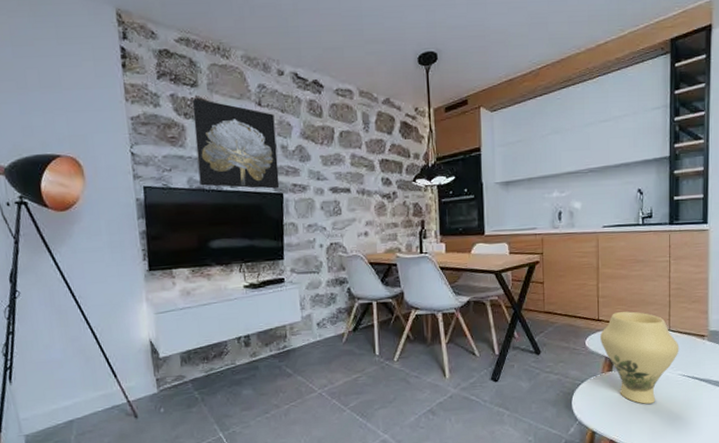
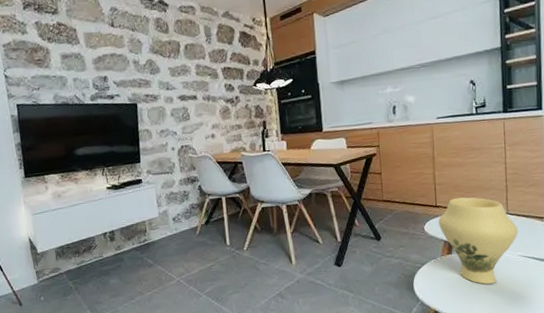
wall art: present [192,98,280,189] -> none [54,24,134,101]

